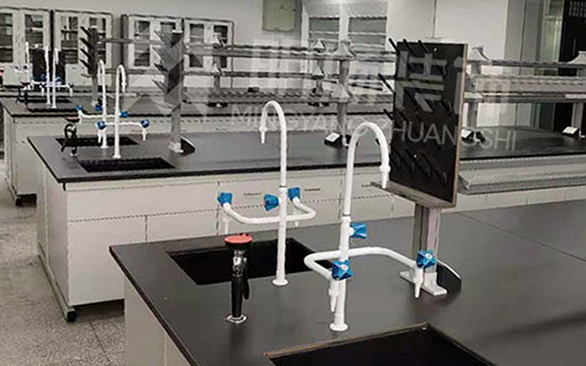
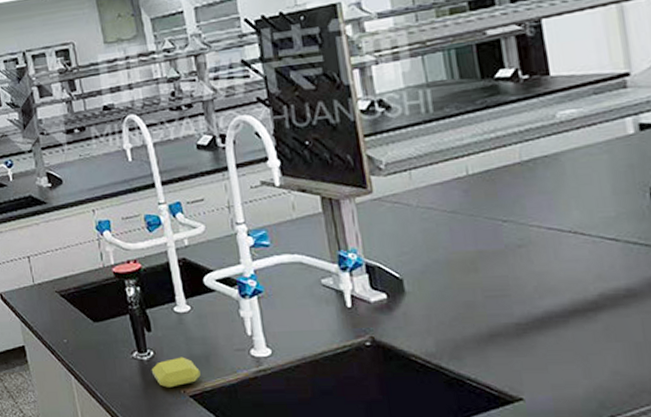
soap bar: none [240,324,284,350] -> present [151,357,201,388]

